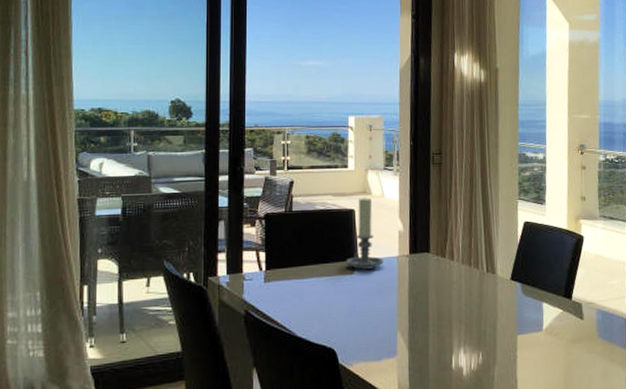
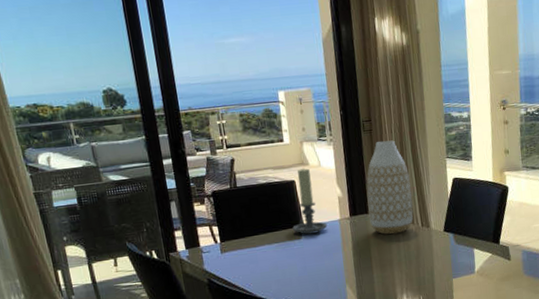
vase: none [430,176,479,278] -> present [366,140,414,235]

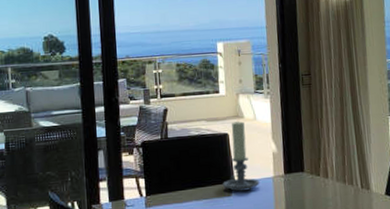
vase: present [366,140,414,235] -> none [303,95,353,196]

